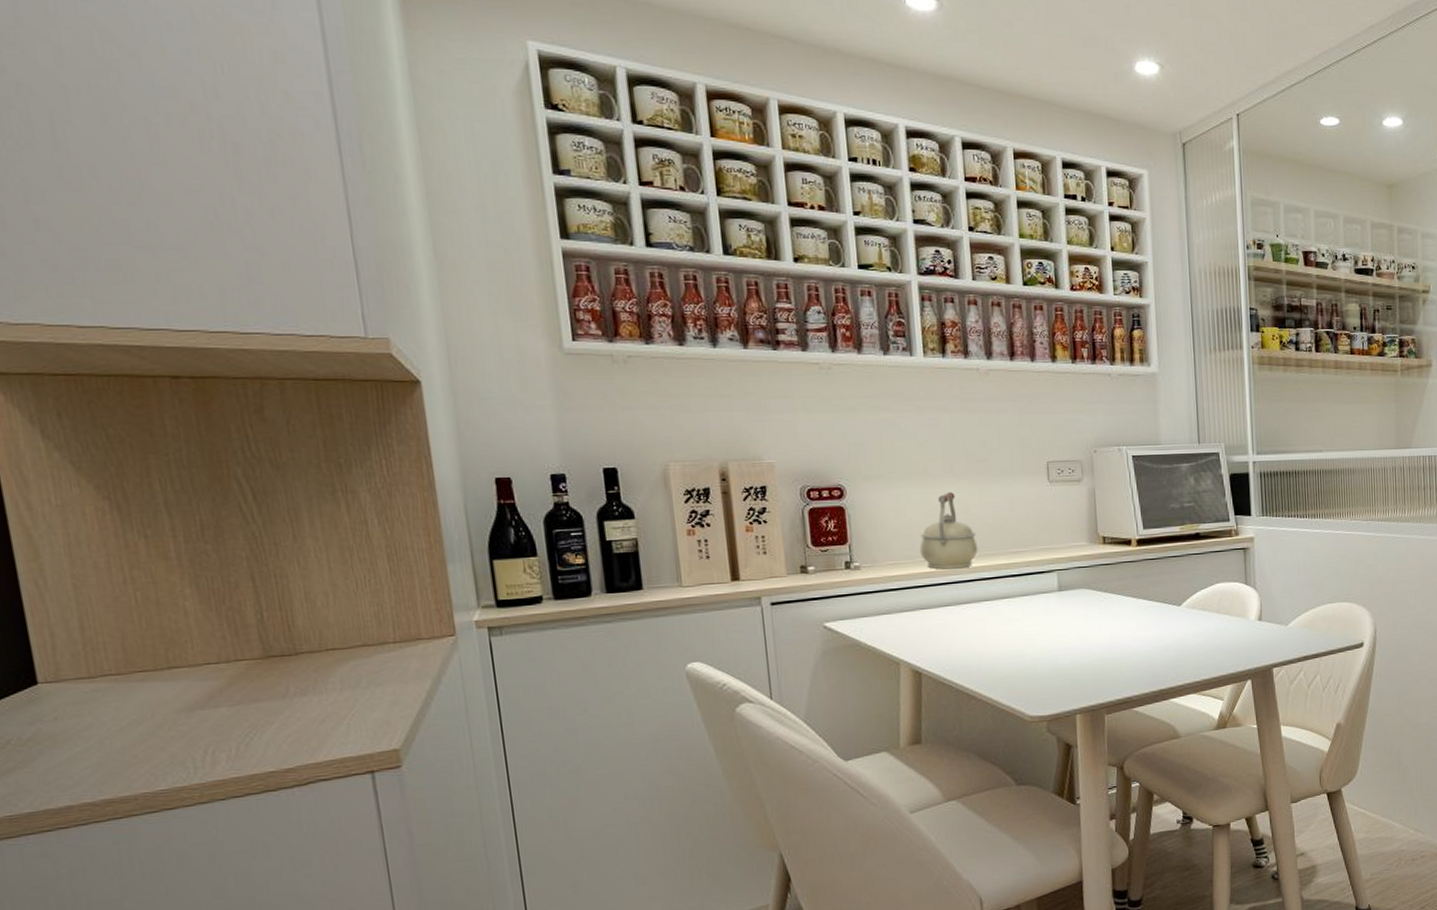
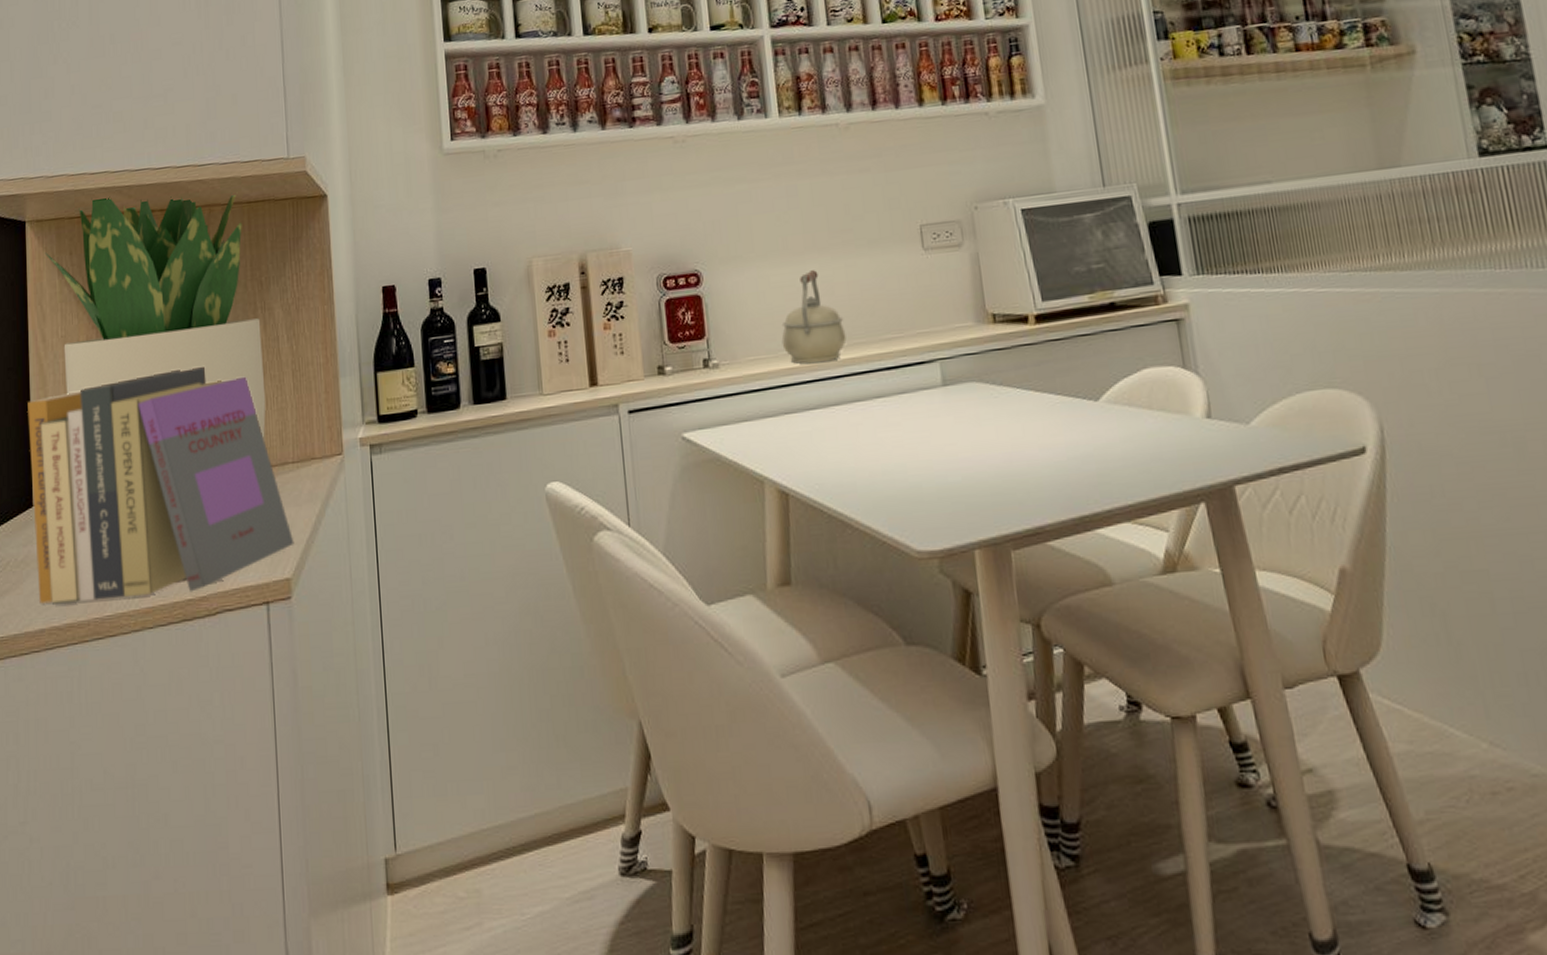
books: none [13,545,402,781] -> present [28,366,295,605]
planter: none [16,354,358,622] -> present [44,192,266,441]

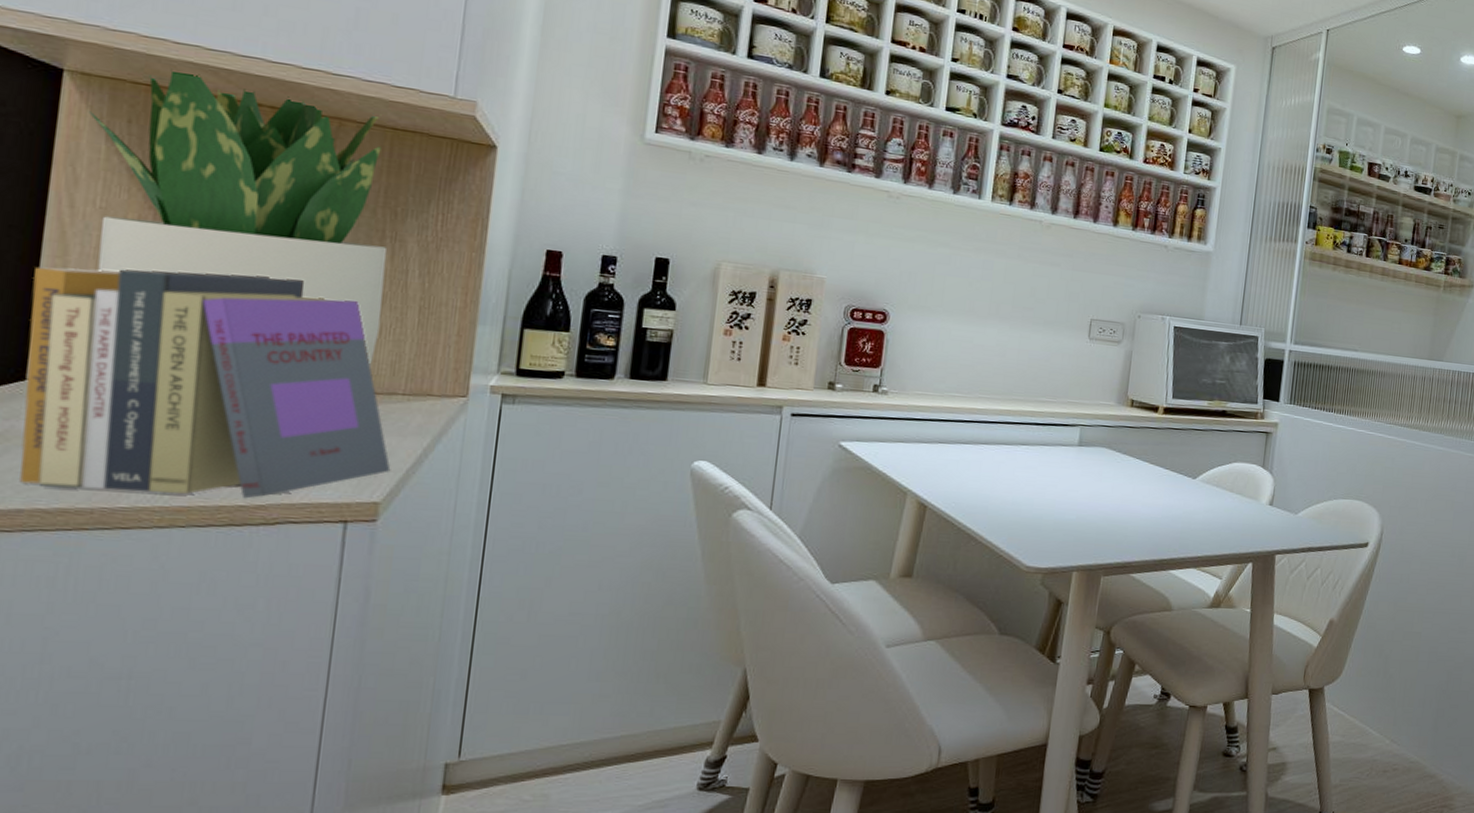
kettle: present [781,270,847,364] -> none [949,333,1009,409]

